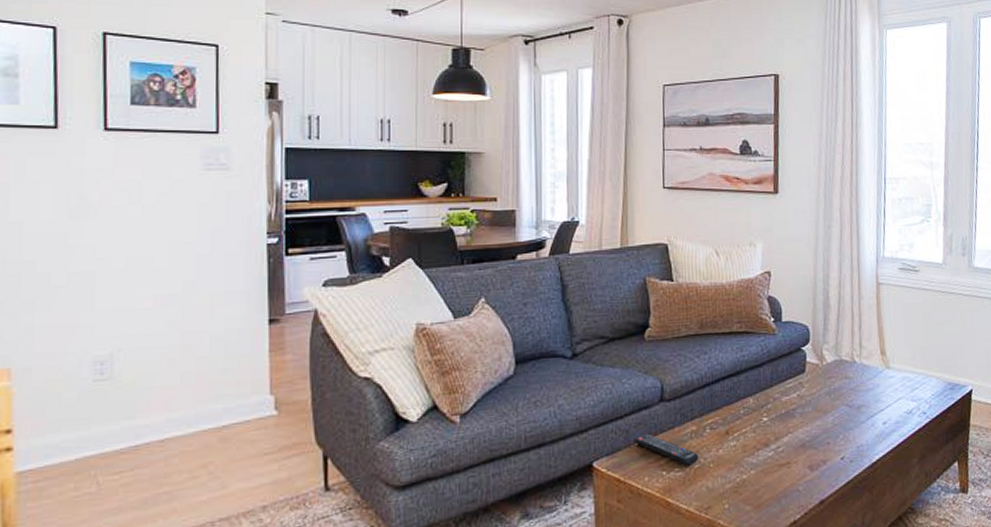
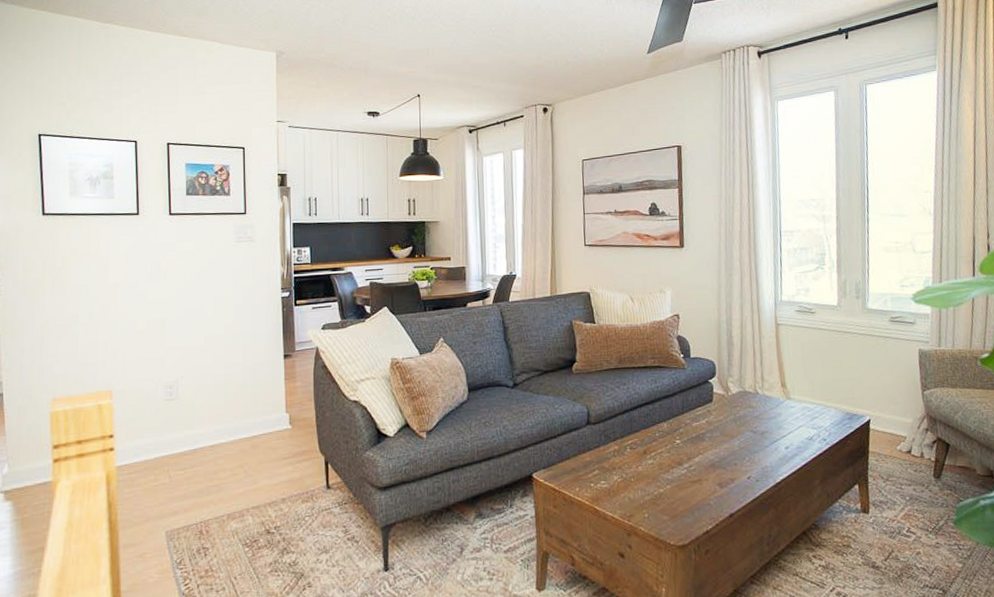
remote control: present [633,433,699,466] -> none [565,451,622,480]

